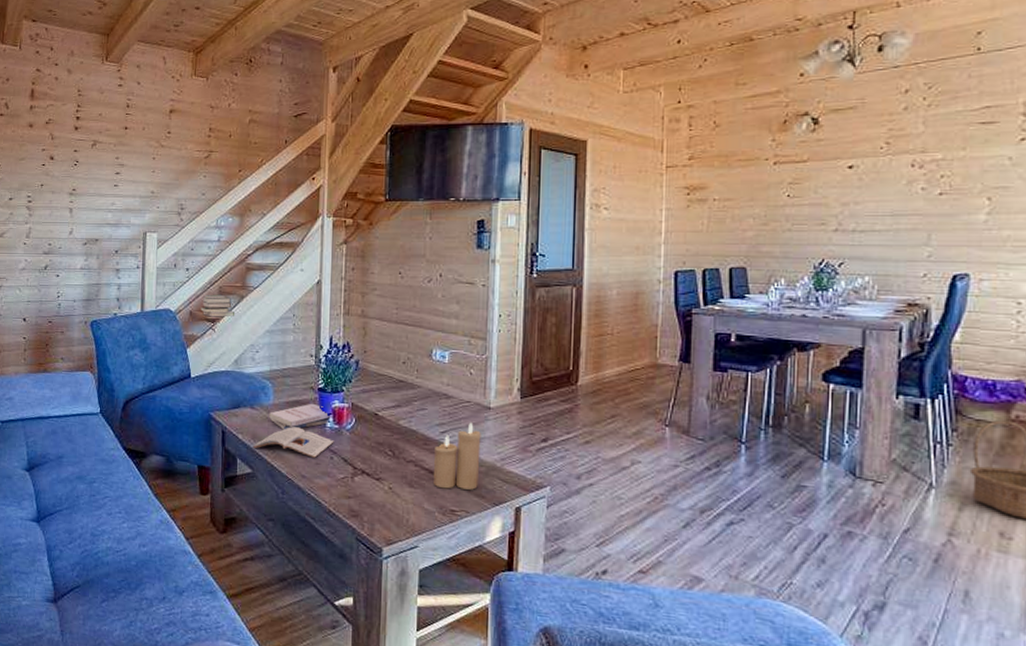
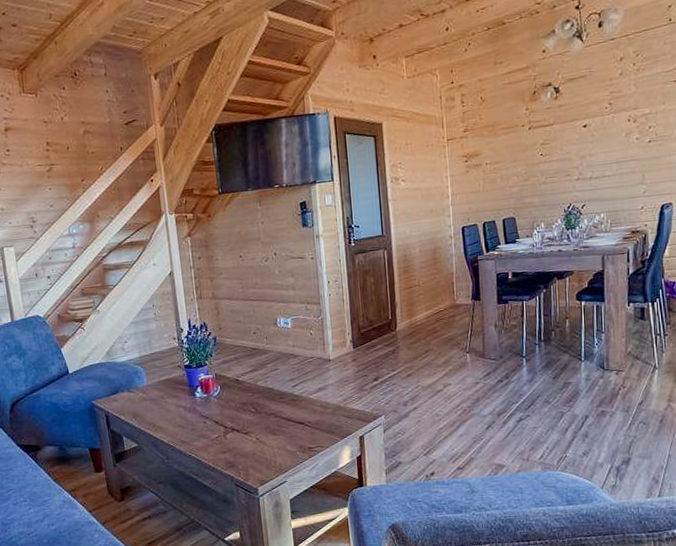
magazine: present [253,427,334,458] -> none [135,401,205,426]
books: present [269,403,334,430] -> none [145,379,202,406]
candle: present [433,422,481,490] -> none [288,374,328,432]

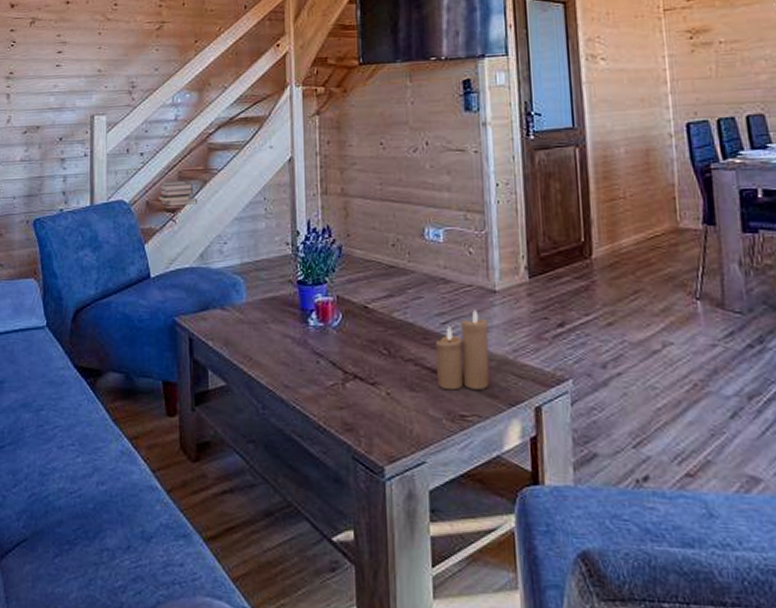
candle: none [288,374,328,432] -> present [435,310,490,390]

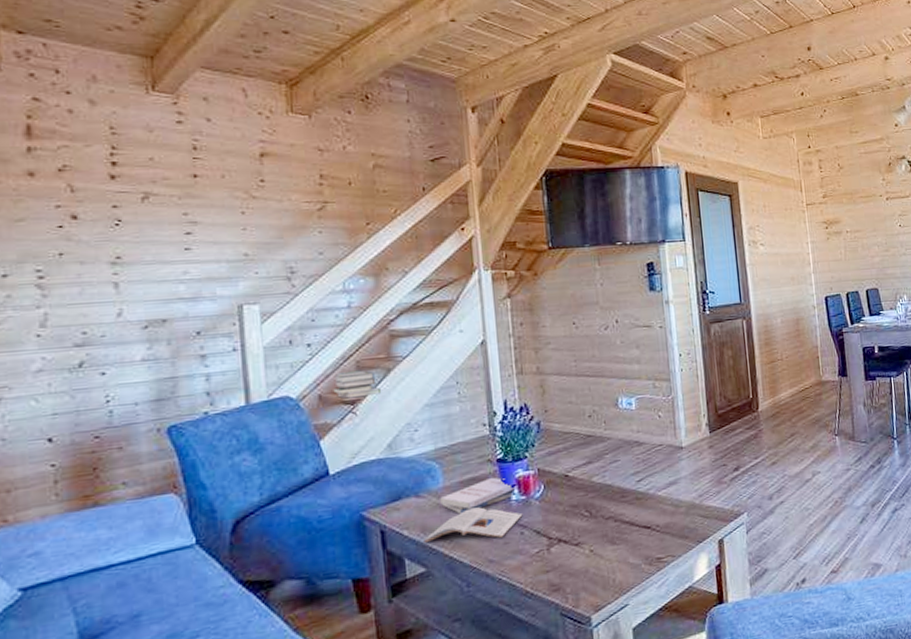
magazine: none [226,328,320,363] -> present [424,507,523,544]
books: none [243,299,317,333] -> present [440,477,519,514]
candle: present [435,310,490,390] -> none [632,465,680,539]

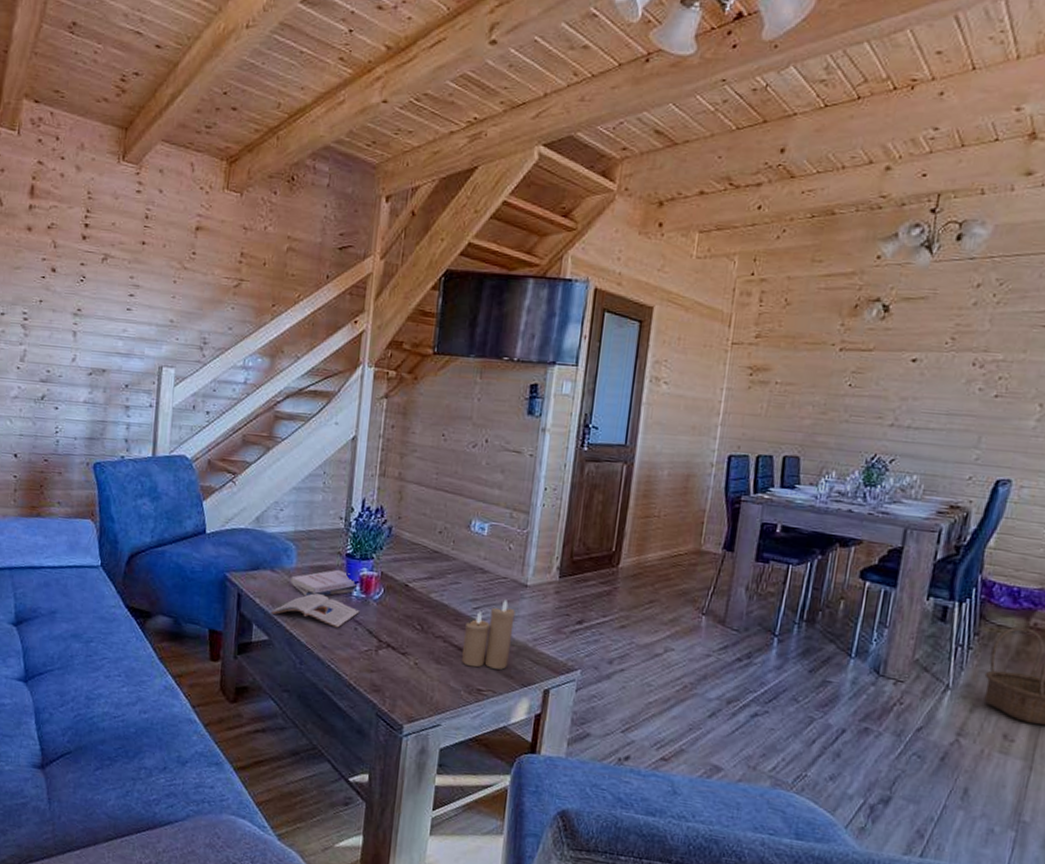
books: present [333,370,382,399] -> none [220,442,260,469]
candle: none [632,465,680,539] -> present [461,599,516,670]

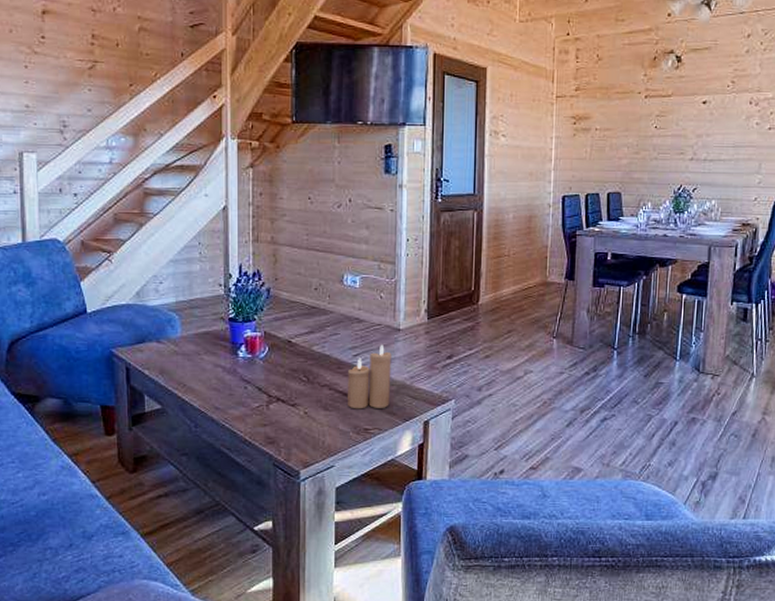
magazine: present [271,593,360,628] -> none [161,359,248,389]
books: present [291,569,361,597] -> none [177,333,246,363]

